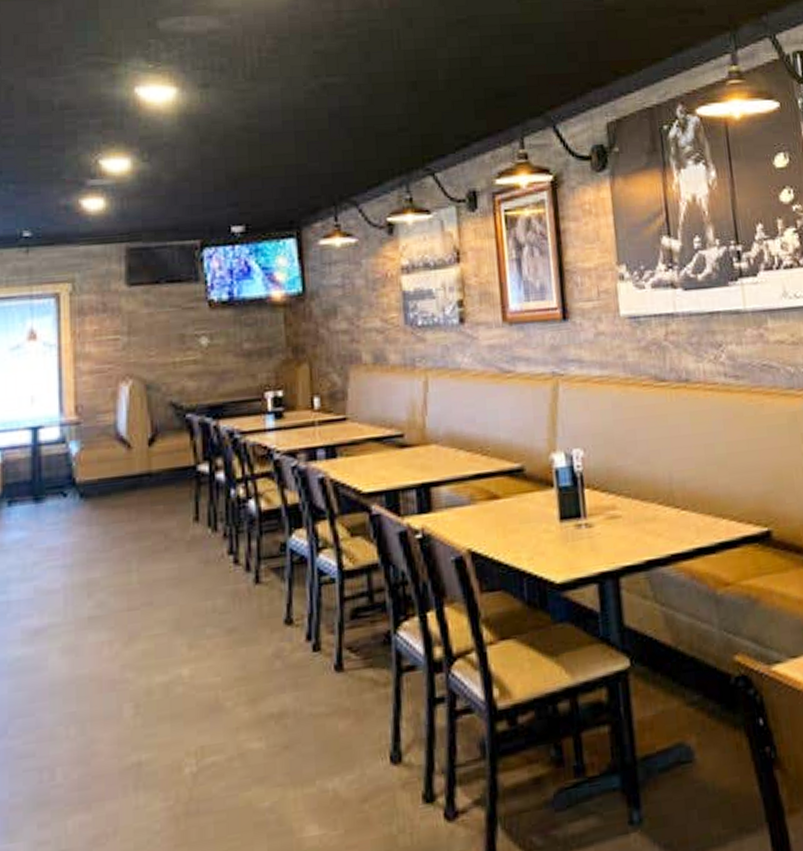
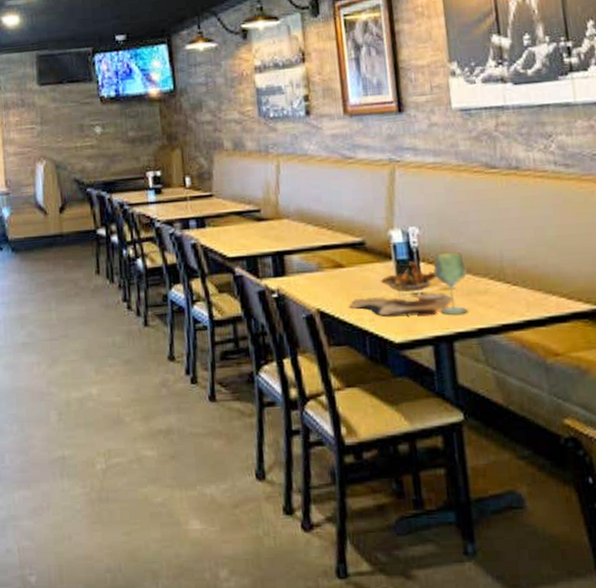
food platter: none [504,488,619,553] -> present [349,261,453,316]
wine glass: none [599,475,635,549] -> present [433,252,467,316]

